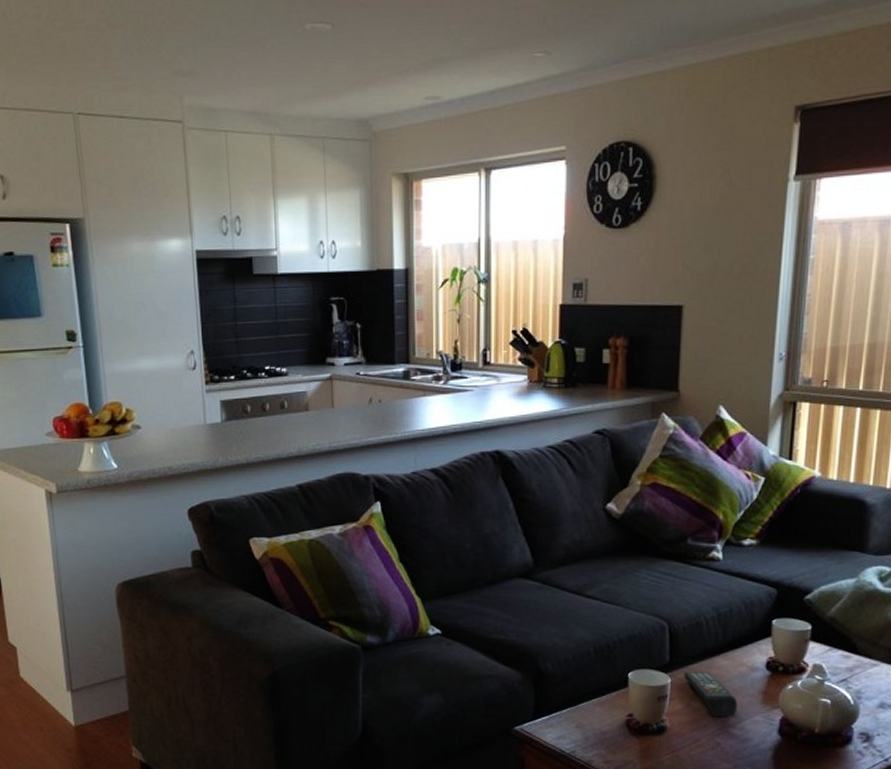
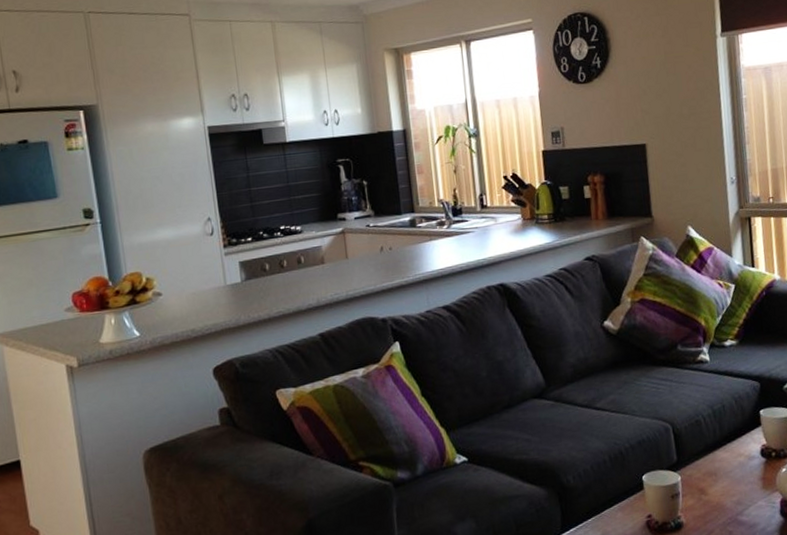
remote control: present [683,671,738,716] -> none [691,465,742,507]

